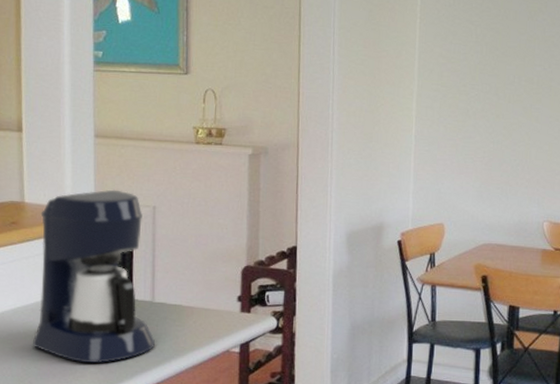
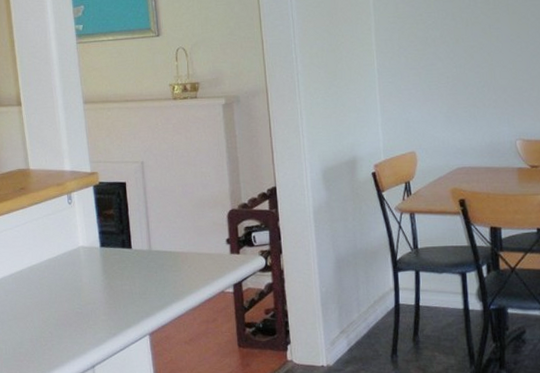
coffee maker: present [32,189,156,364] -> none [44,149,157,312]

